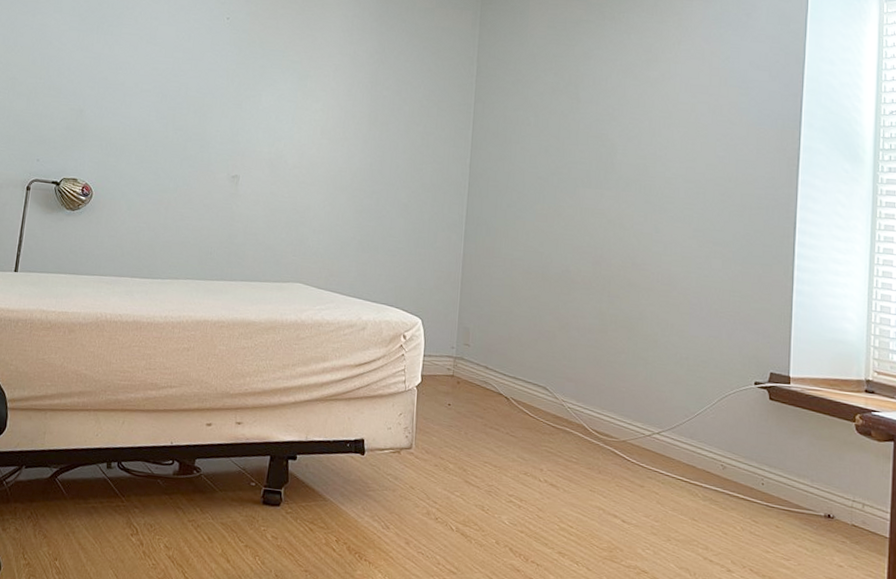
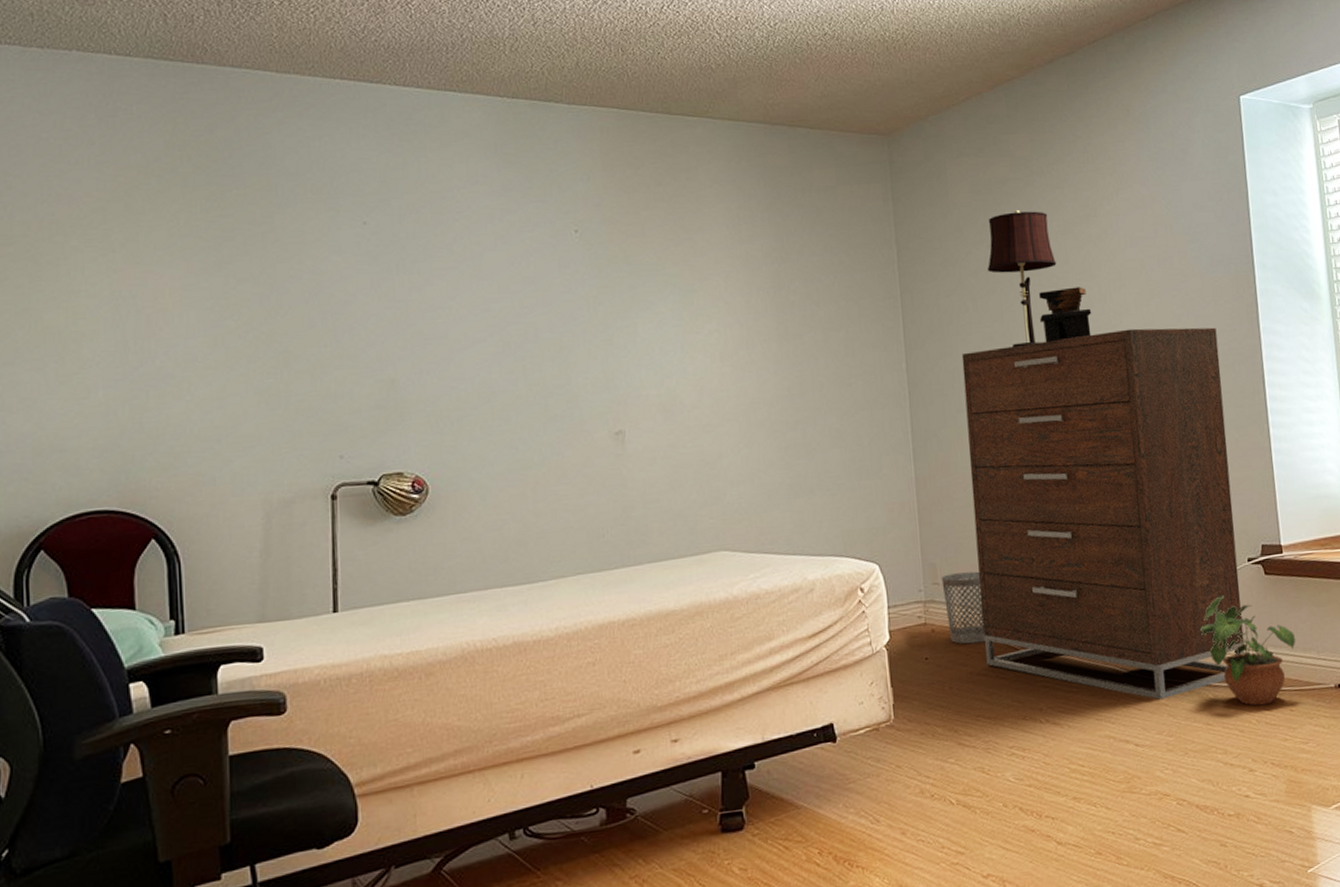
wastebasket: none [472,339,507,402] -> present [941,571,986,644]
dresser: none [500,159,755,488] -> present [961,327,1244,700]
table lamp: none [551,47,614,162] -> present [987,210,1057,348]
jewelry box: none [591,118,640,163] -> present [1039,287,1092,343]
potted plant: none [698,409,792,516] -> present [1199,595,1296,706]

